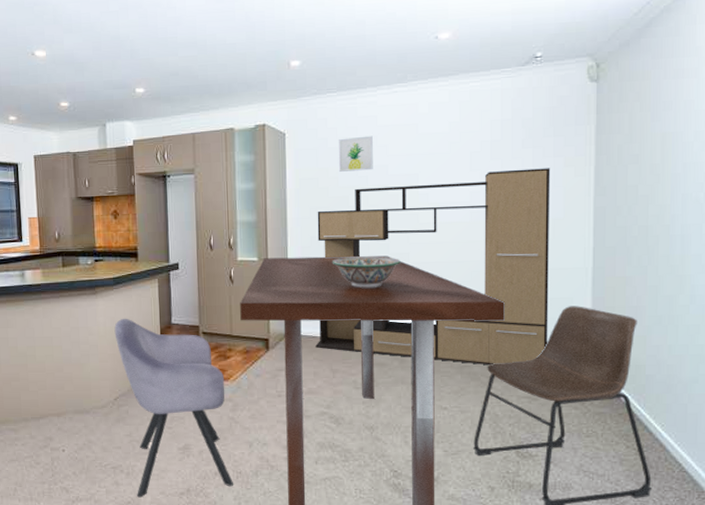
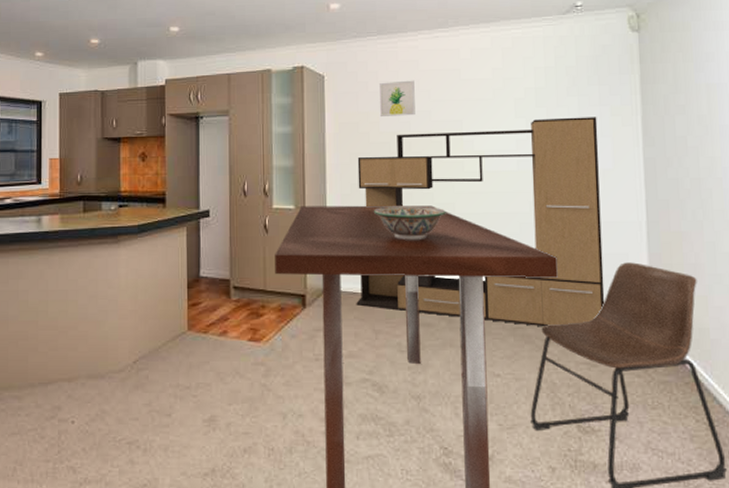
chair: present [114,318,233,498] -> none [137,270,264,479]

